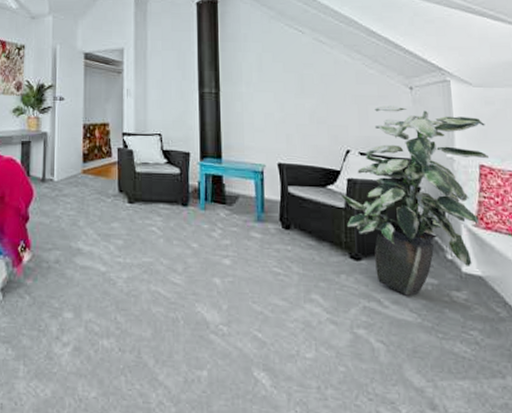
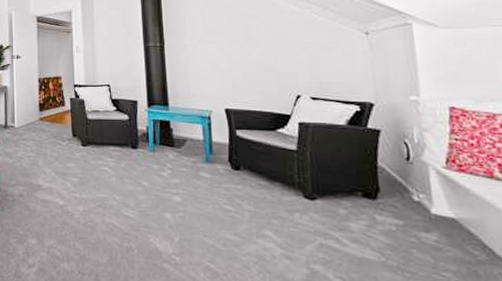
indoor plant: present [340,105,489,296] -> none [291,51,460,236]

